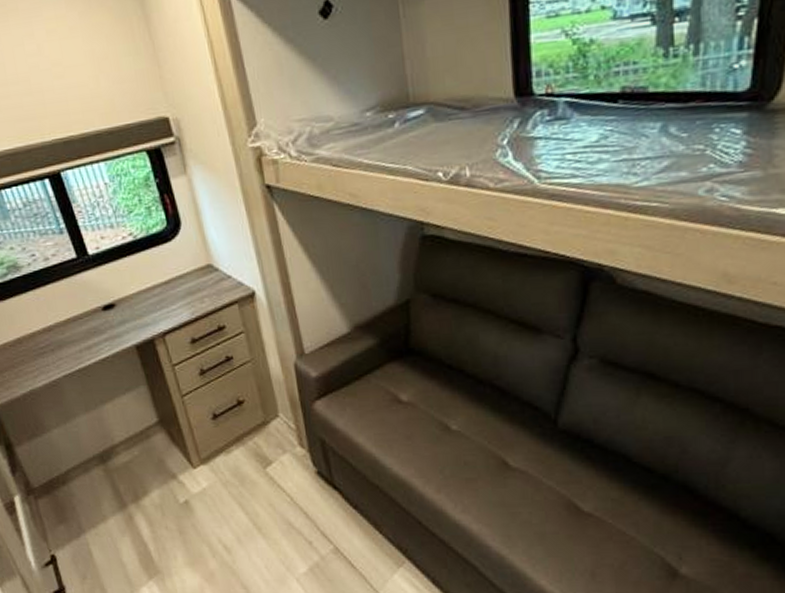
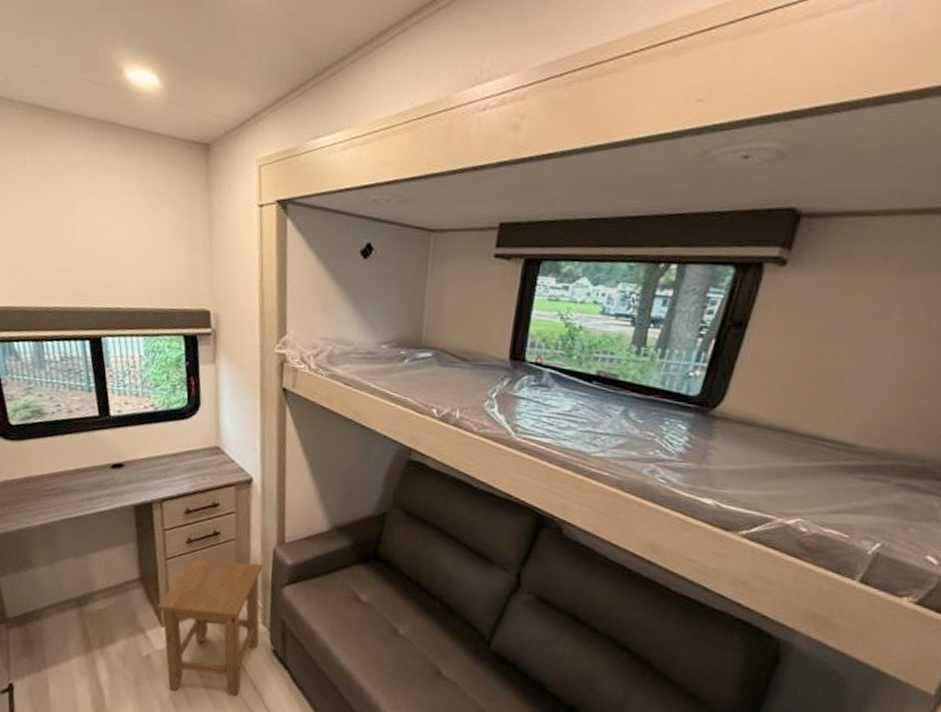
stool: none [183,383,301,533] -> present [156,558,263,697]

